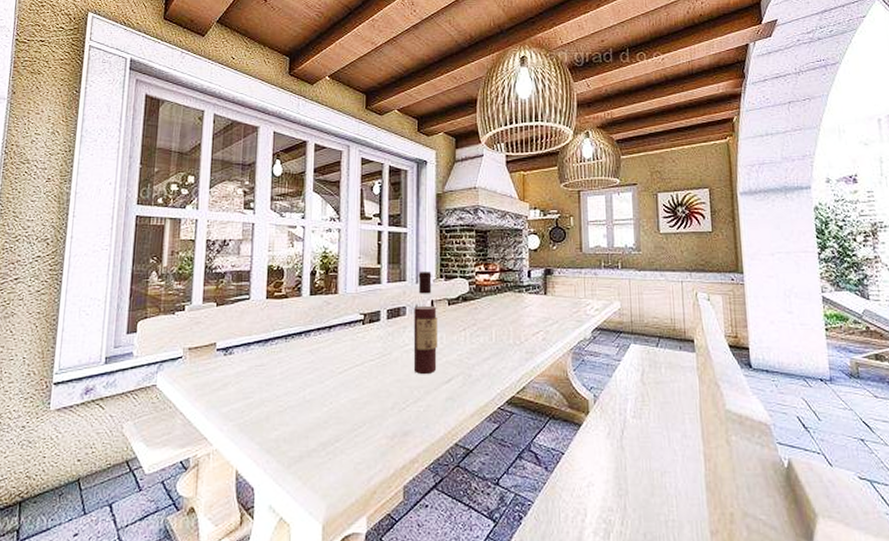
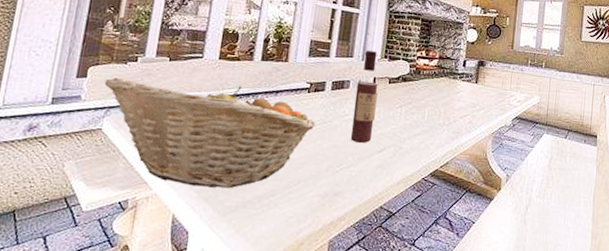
fruit basket: none [155,325,374,438] -> present [104,78,316,189]

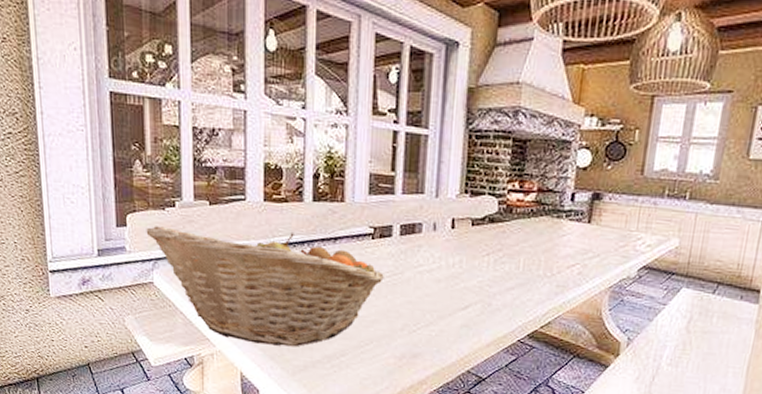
wine bottle: present [350,50,379,144] -> none [427,184,459,299]

